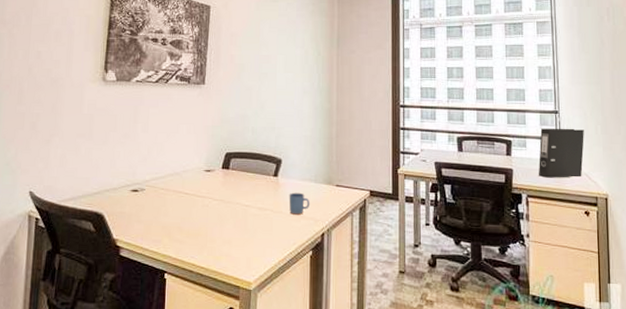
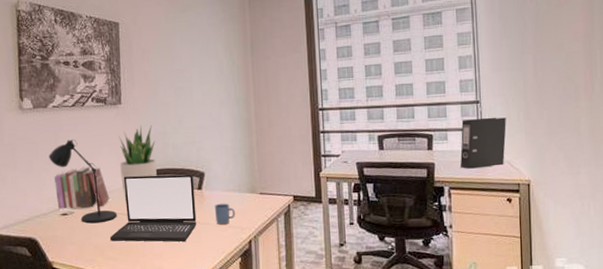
desk lamp: none [126,115,189,203] -> present [49,139,117,224]
books: none [128,144,184,186] -> present [54,167,110,210]
laptop: none [178,156,271,229] -> present [109,174,197,242]
planter: none [197,106,236,178] -> present [118,125,157,197]

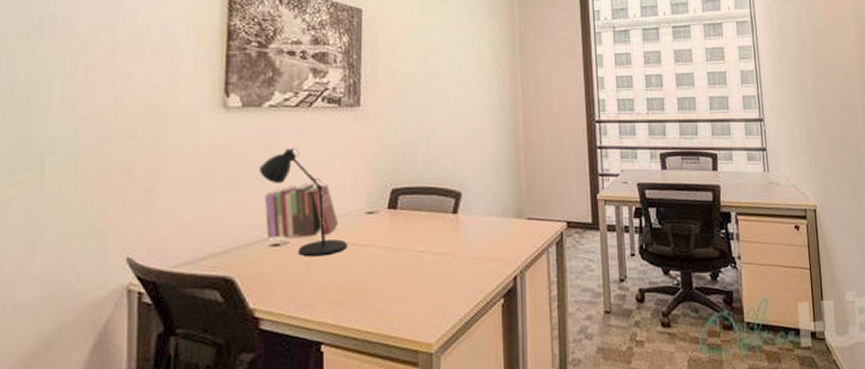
laptop: present [109,174,197,242] -> none [335,194,450,280]
planter: present [118,125,157,197] -> none [354,133,402,223]
mug: present [214,203,236,225] -> none [472,230,499,257]
binder: present [460,117,506,169] -> none [746,136,791,192]

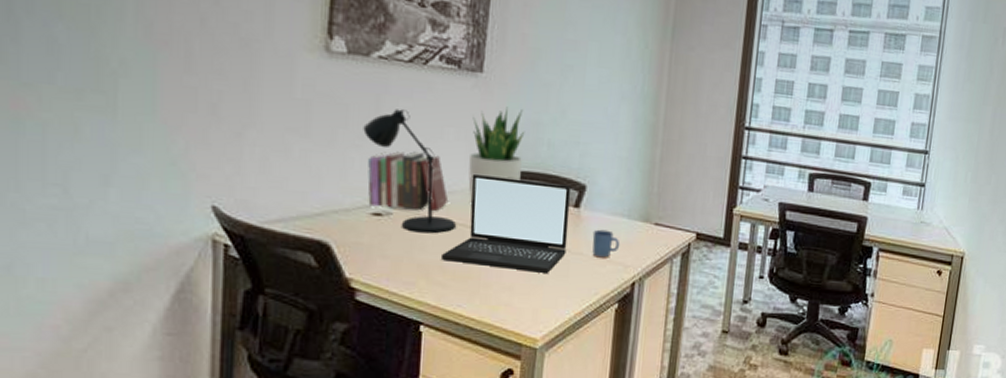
laptop: none [335,194,450,280] -> present [440,173,571,273]
planter: none [354,133,402,223] -> present [468,107,525,203]
mug: none [472,230,499,257] -> present [592,229,620,258]

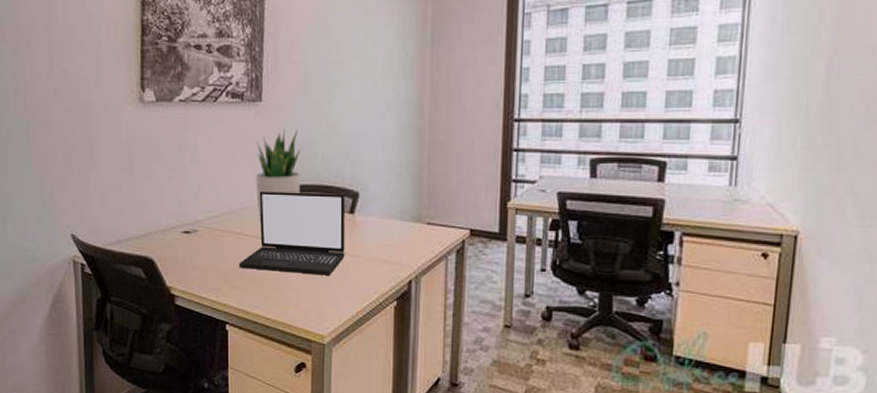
desk lamp: present [363,109,456,233] -> none [172,142,248,246]
books: present [367,151,449,211] -> none [177,176,242,227]
mug: present [592,229,620,258] -> none [368,232,395,259]

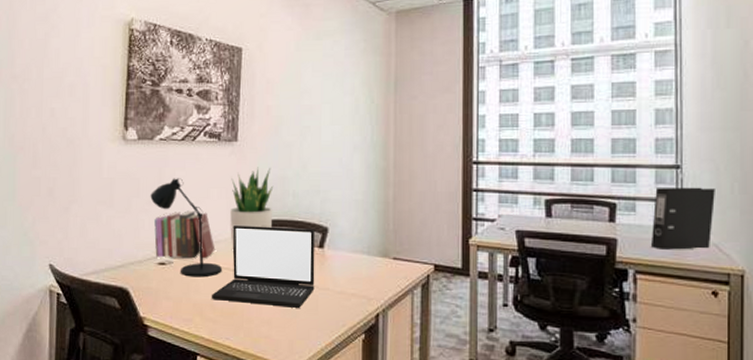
desk lamp: none [172,142,248,246] -> present [150,178,222,277]
books: none [177,176,242,227] -> present [154,211,216,259]
binder: none [701,142,775,210] -> present [652,187,715,250]

